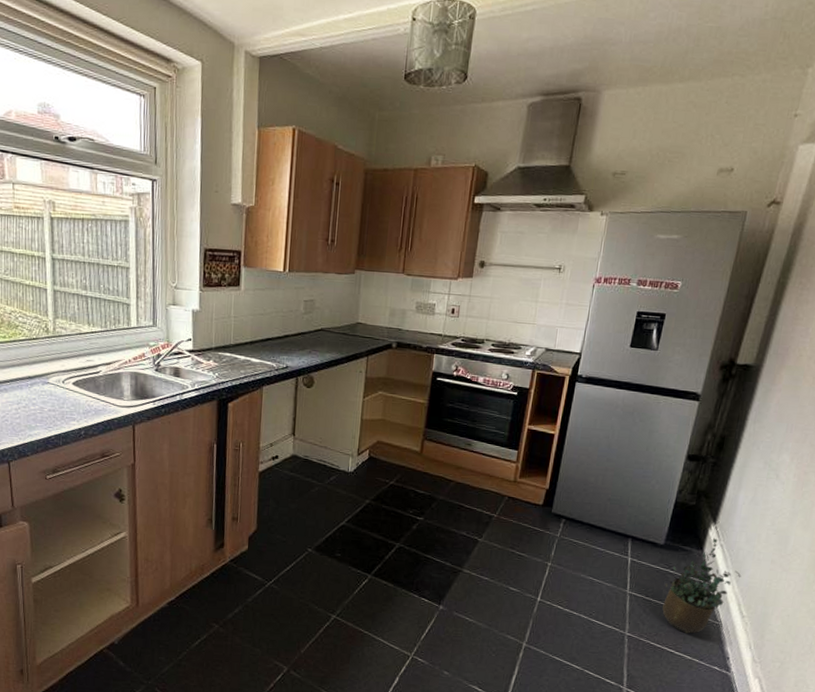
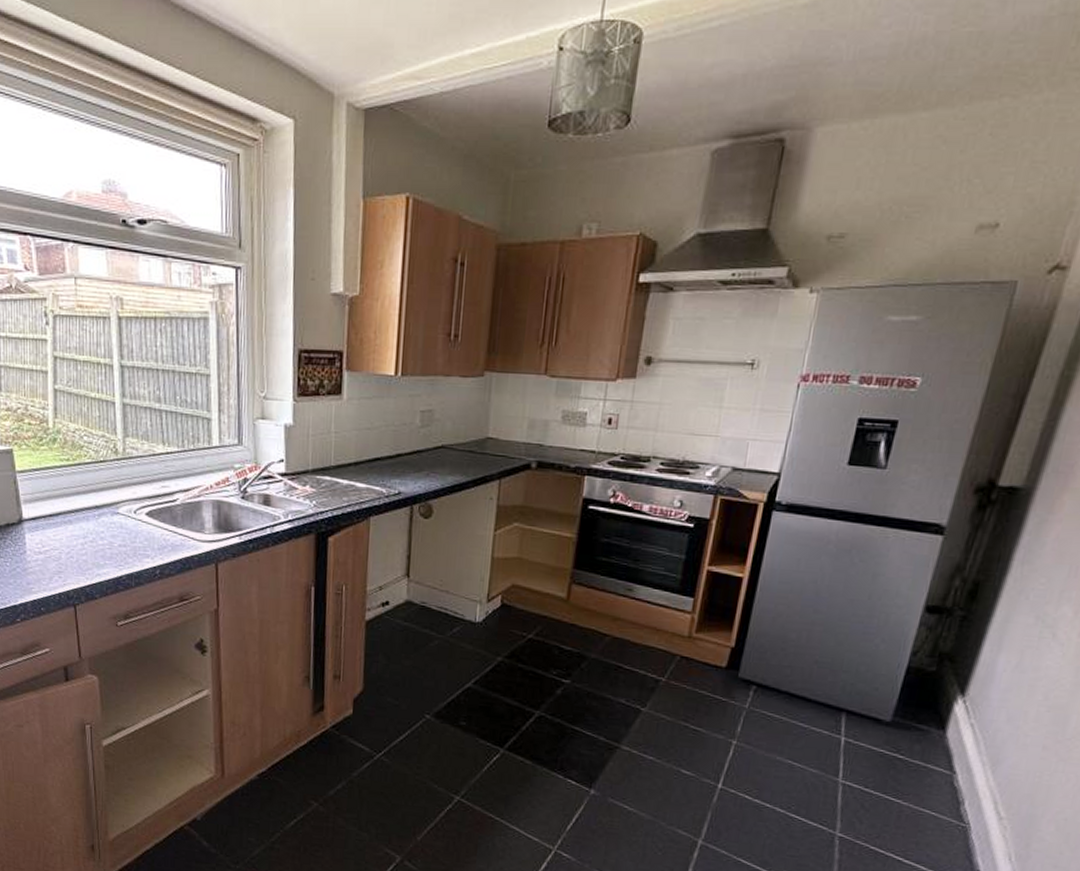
potted plant: present [662,538,742,634] -> none [887,715,999,838]

